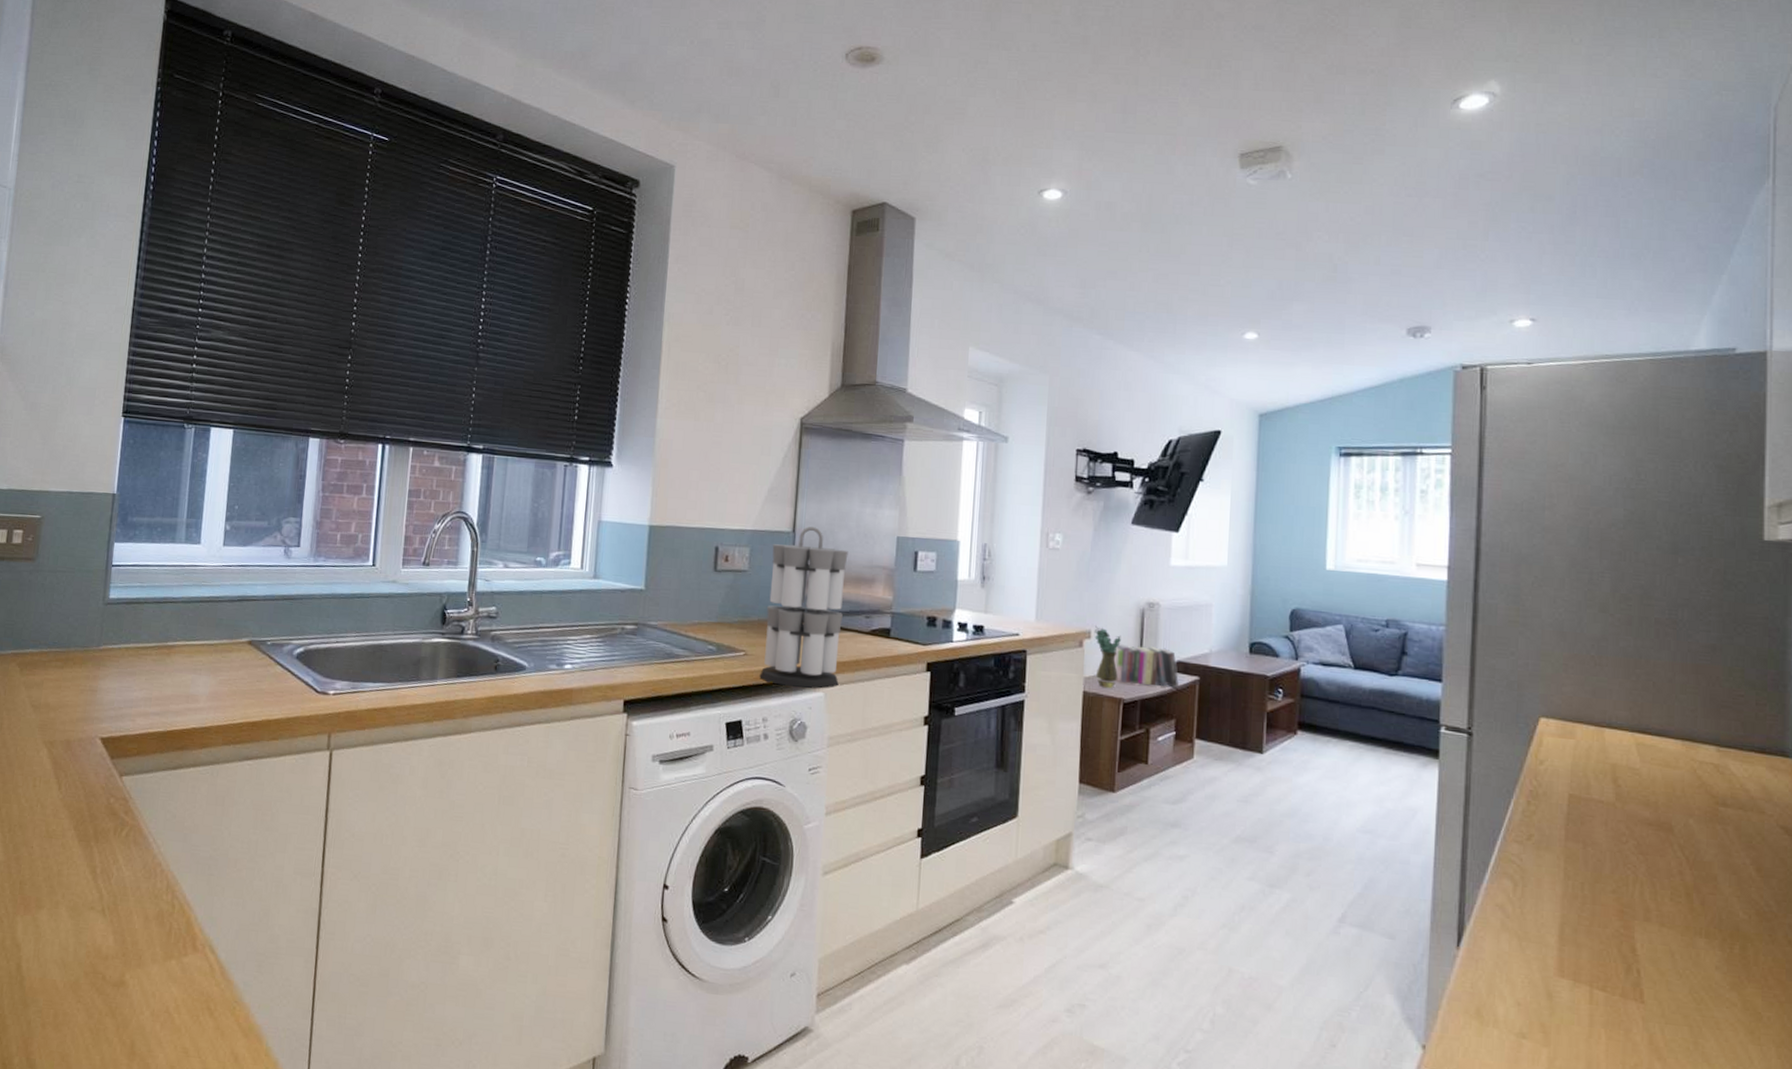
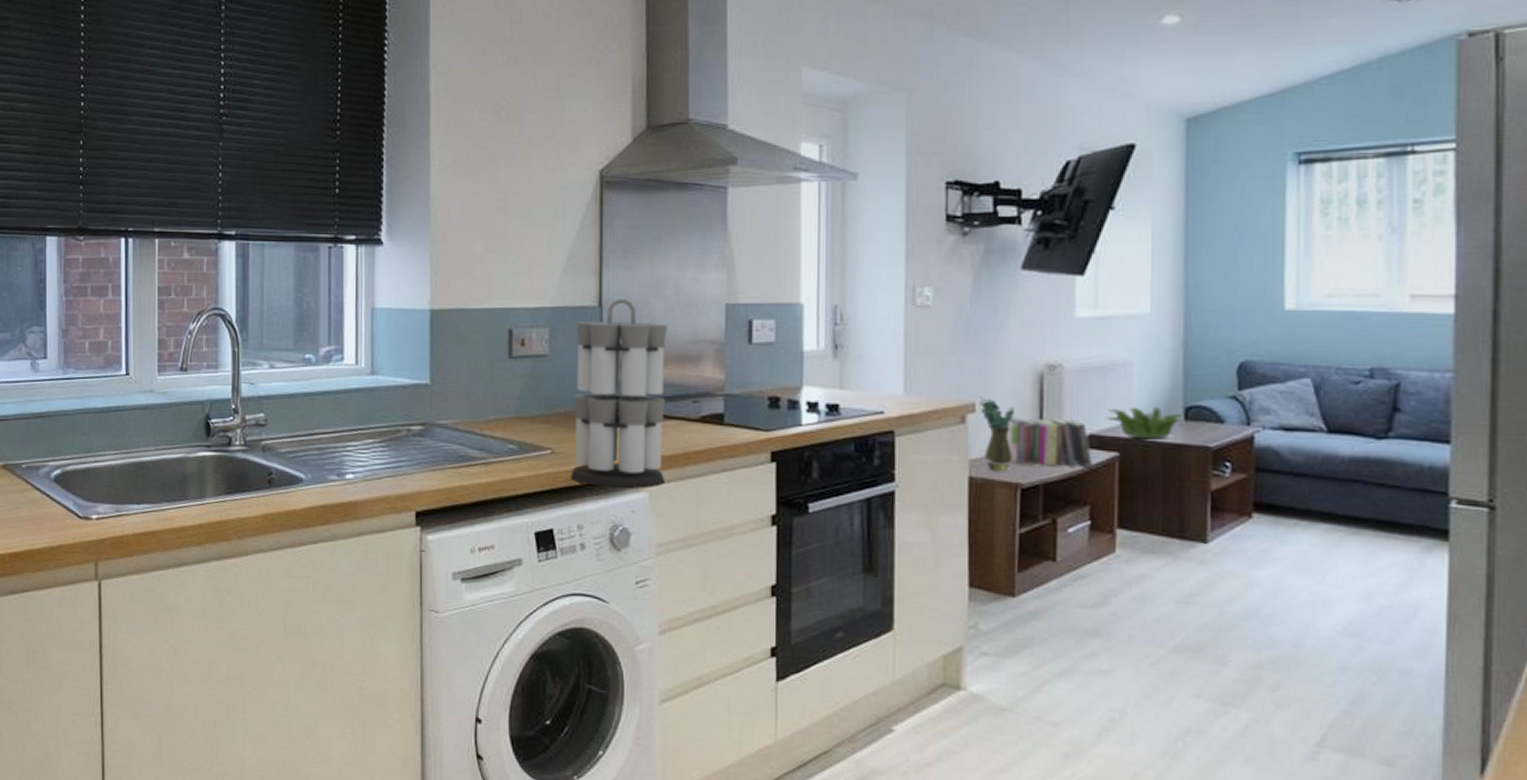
plant: none [1191,640,1250,668] -> present [1106,407,1185,439]

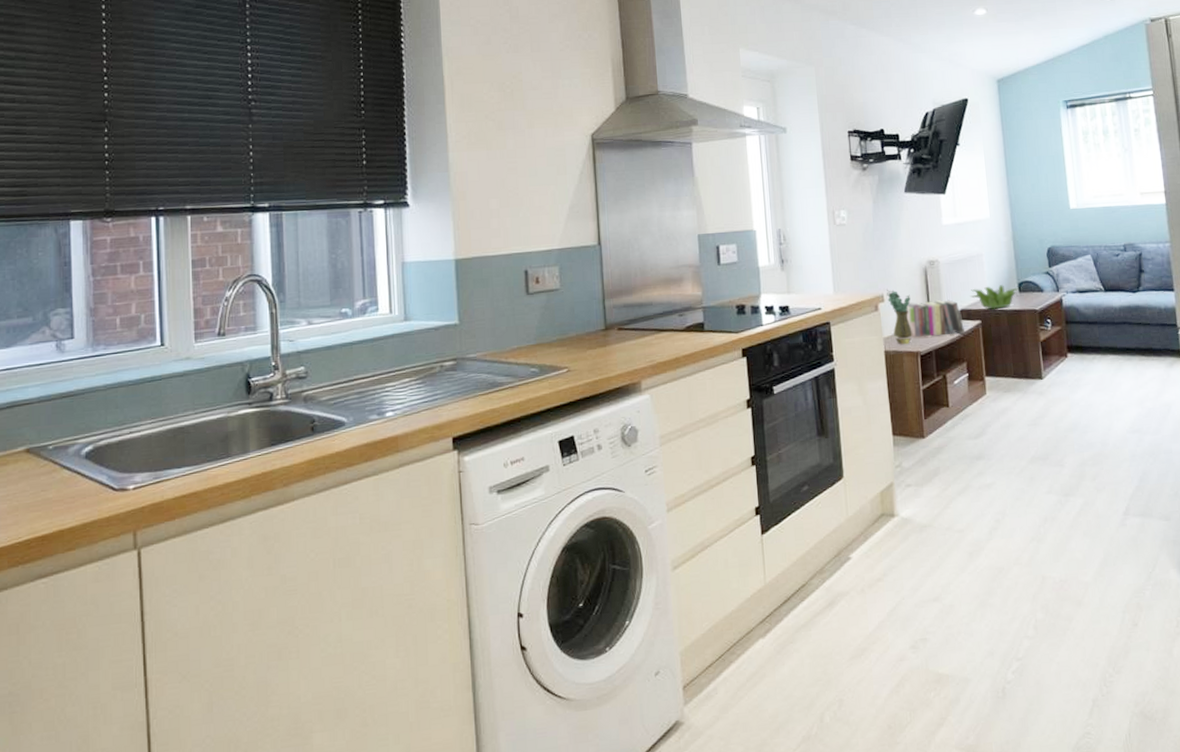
spice rack: present [571,299,667,489] -> none [580,237,663,395]

